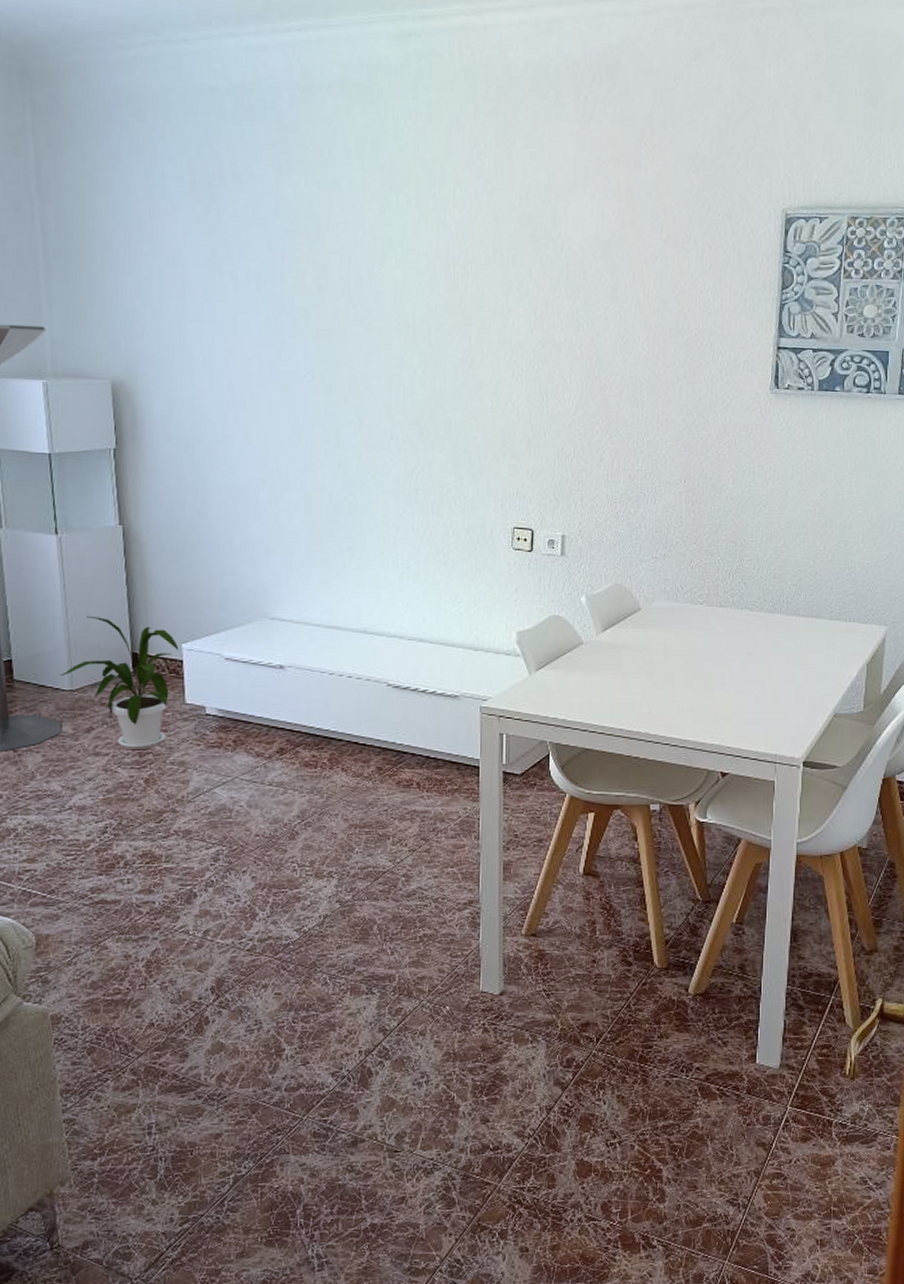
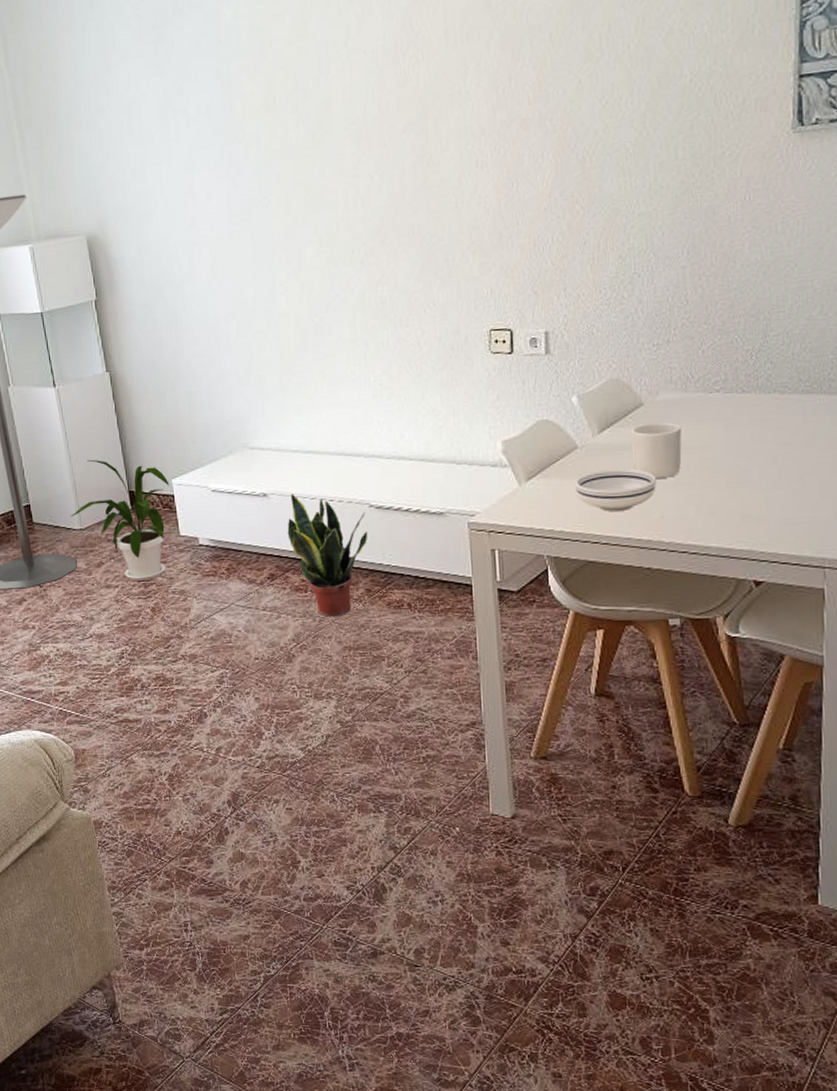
potted plant: none [301,668,384,794] -> present [287,494,368,617]
bowl: none [578,665,647,705] -> present [574,468,657,512]
mug: none [628,626,670,676] -> present [630,422,682,478]

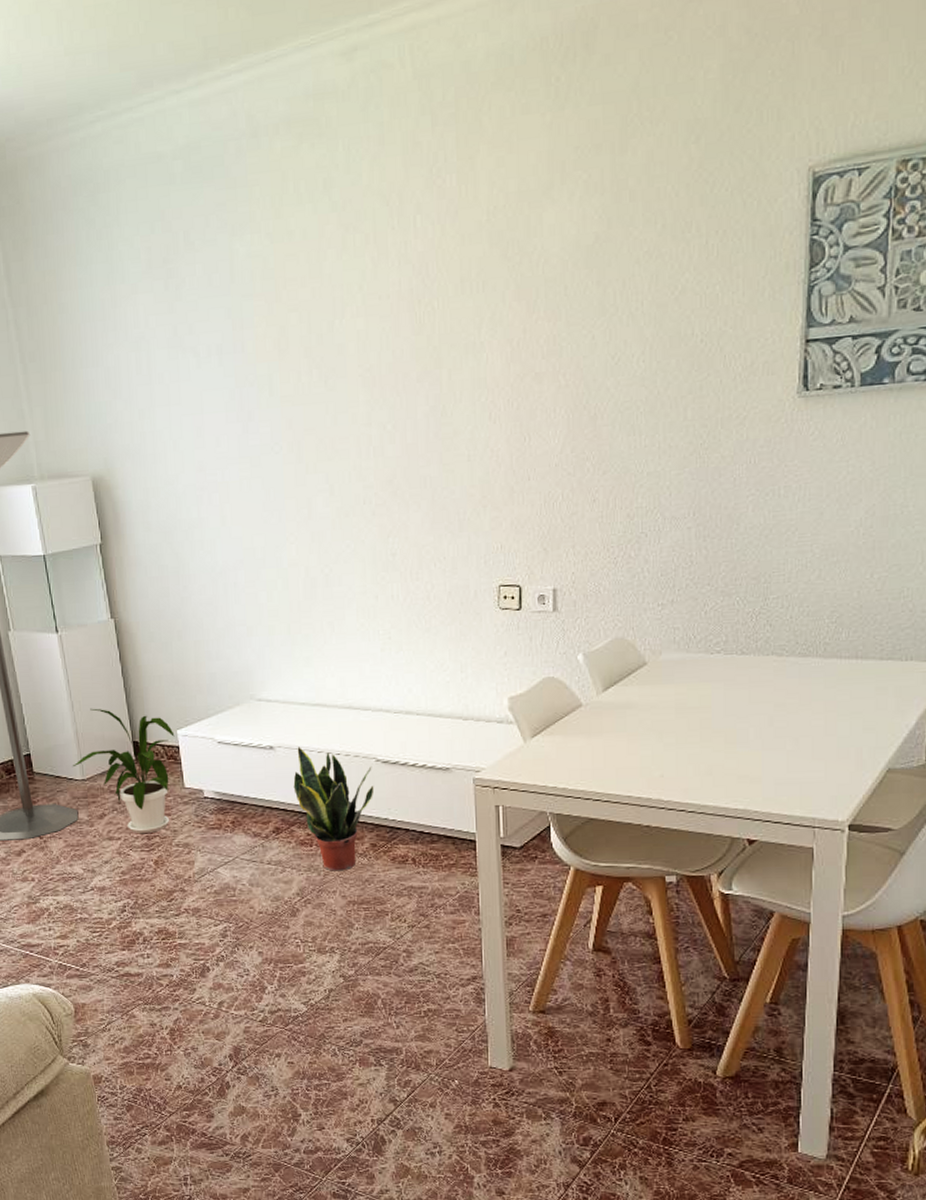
bowl: present [574,468,657,512] -> none [578,727,657,770]
mug: present [630,422,682,478] -> none [633,681,683,737]

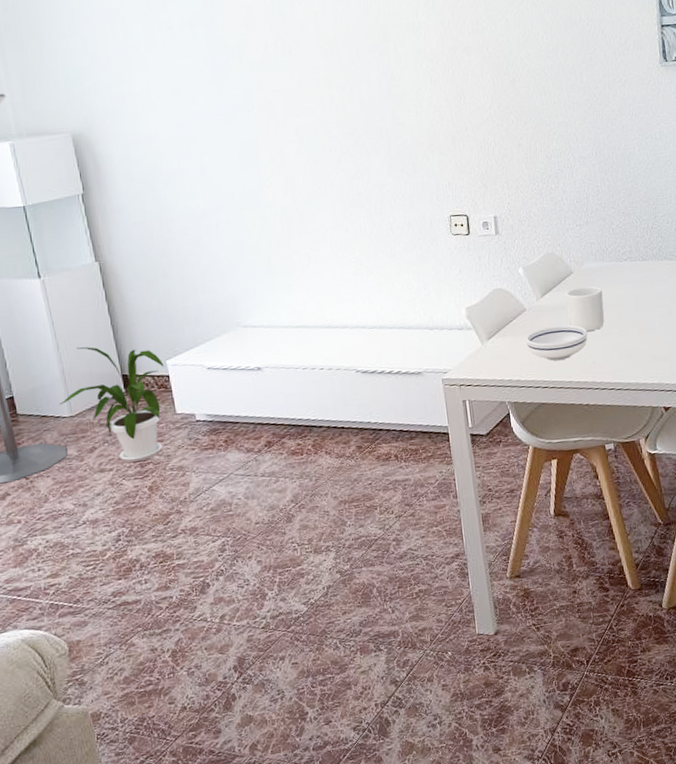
potted plant: present [293,747,375,871] -> none [281,365,357,476]
bowl: none [578,727,657,770] -> present [525,324,588,361]
mug: none [633,681,683,737] -> present [565,285,605,331]

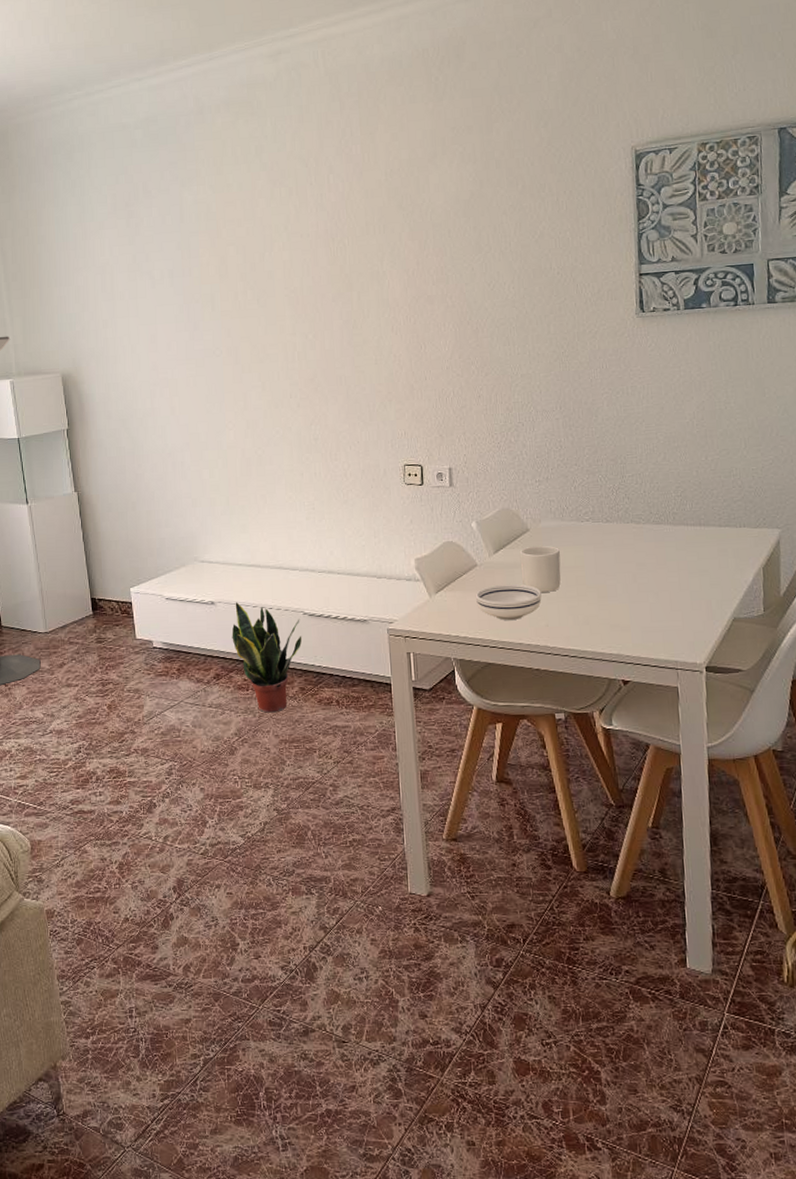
house plant: present [60,346,164,463] -> none [37,569,128,681]
potted plant: none [281,365,357,476] -> present [232,602,303,713]

